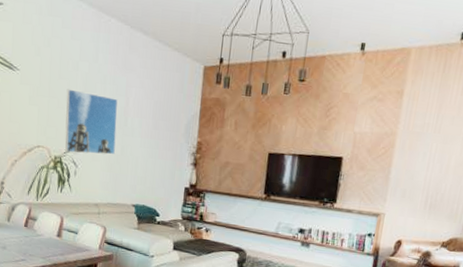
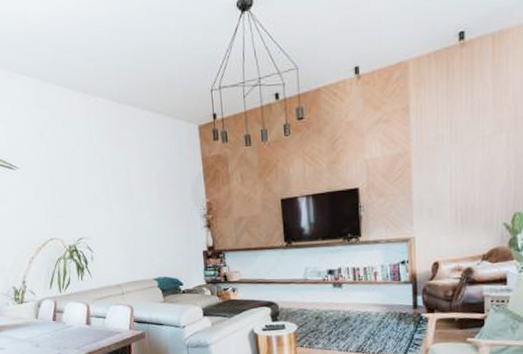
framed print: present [65,89,118,155] -> none [68,176,127,239]

